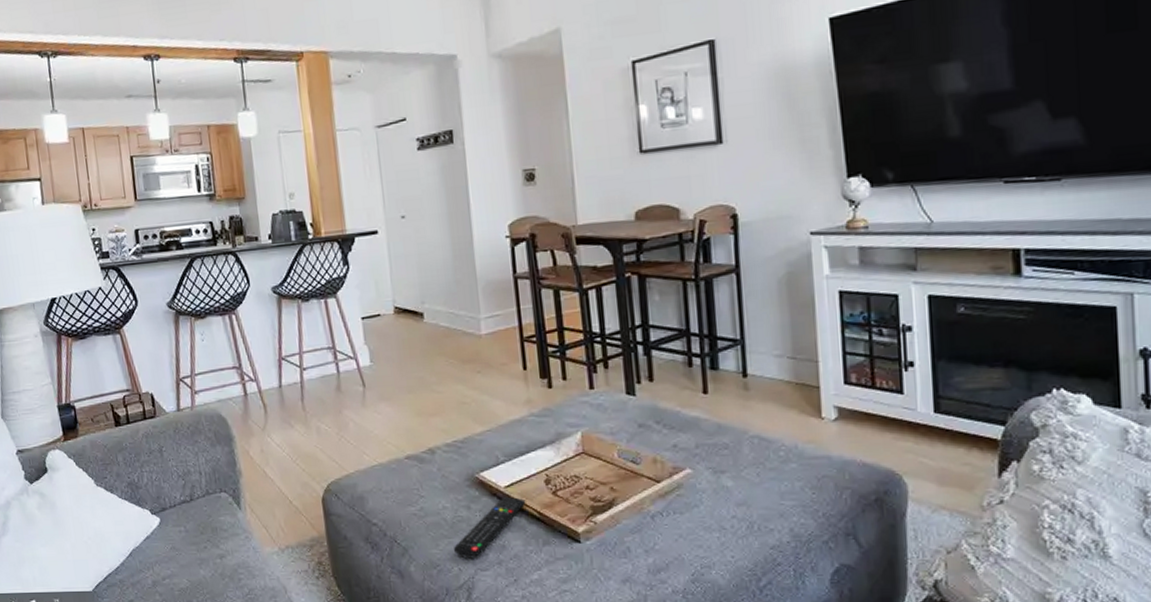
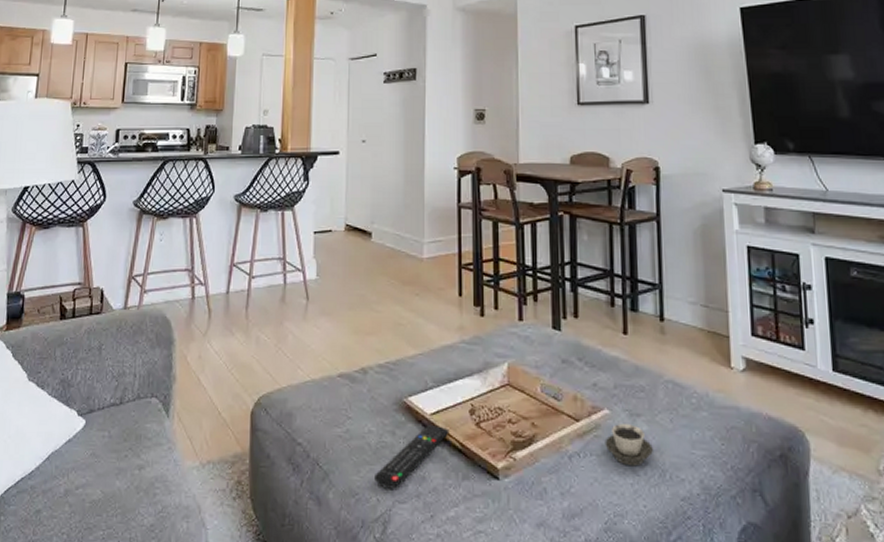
cup: none [688,481,739,521] -> present [605,424,653,467]

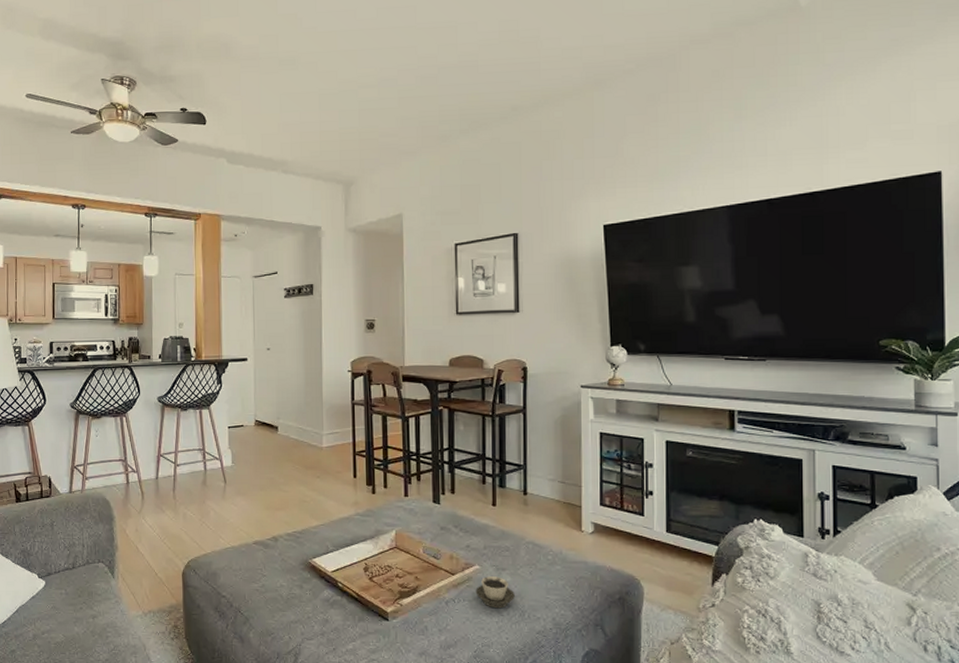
remote control: present [375,424,450,489] -> none [287,579,348,629]

